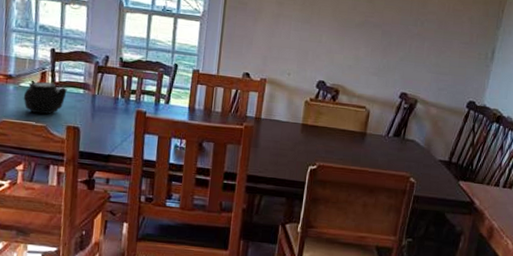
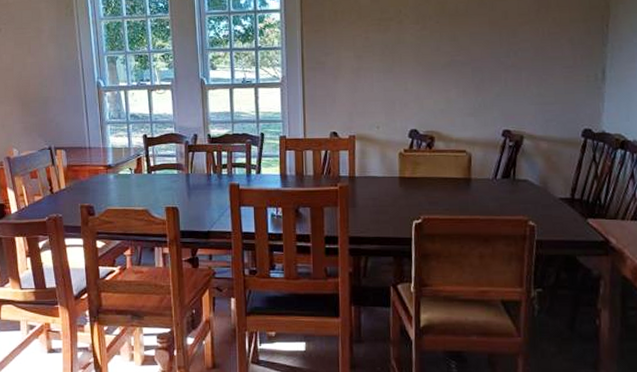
teapot: present [23,82,68,115] -> none [123,167,163,199]

